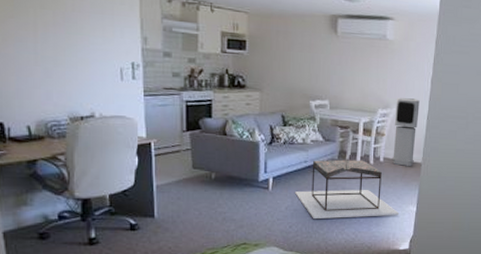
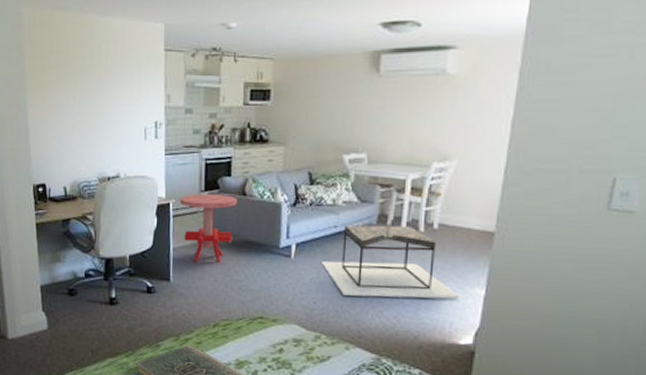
side table: none [161,134,219,198] -> present [179,194,237,262]
air purifier: present [391,98,420,166] -> none [450,147,493,236]

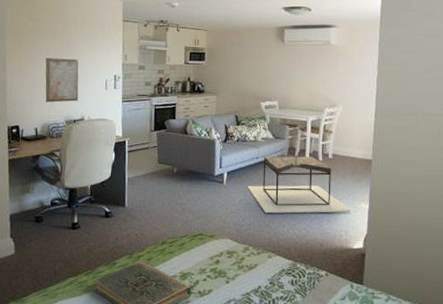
wall art: none [72,101,113,156] -> present [45,58,79,103]
side table: present [179,194,237,262] -> none [133,133,180,190]

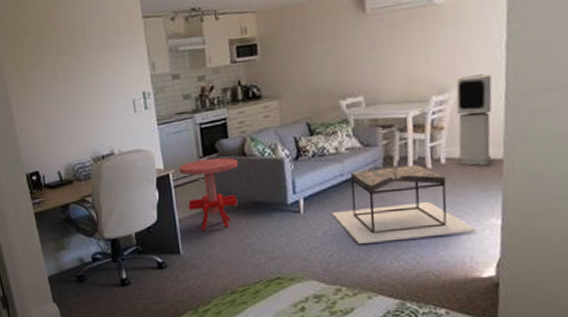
wall art: present [45,58,79,103] -> none [55,77,103,138]
side table: none [133,133,180,190] -> present [178,157,238,231]
air purifier: none [340,97,366,163] -> present [456,74,492,166]

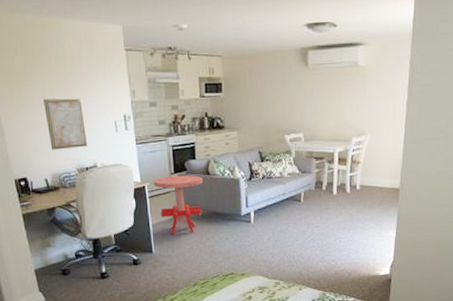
wall art: none [55,77,103,138] -> present [43,98,87,150]
coffee table: present [331,163,477,245] -> none [274,187,379,249]
air purifier: present [456,74,492,166] -> none [368,123,395,192]

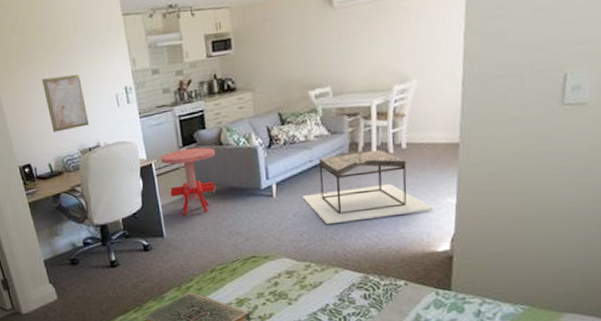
coffee table: none [274,187,379,249] -> present [301,149,434,225]

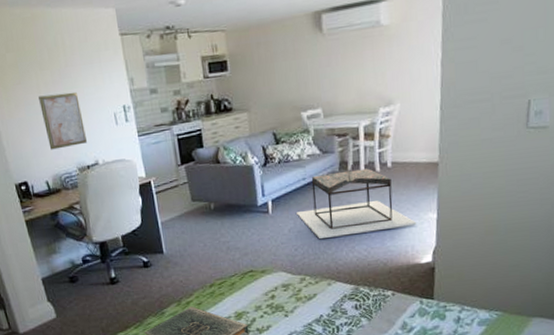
side table: present [160,147,215,215] -> none [158,165,213,232]

